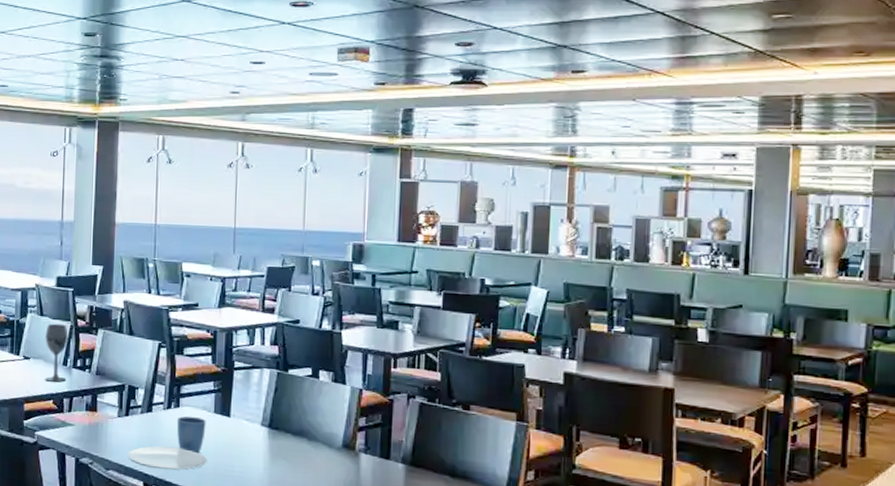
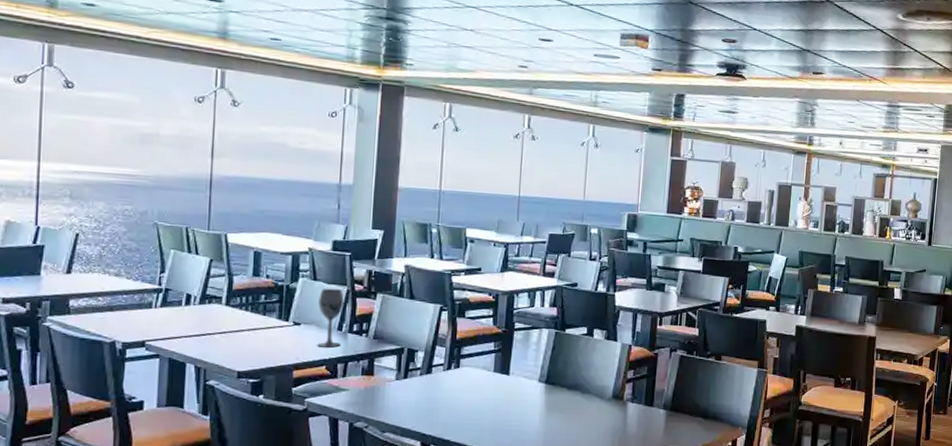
plate: present [127,446,207,471] -> none [404,406,486,429]
cup: present [176,416,206,454] -> none [456,376,486,411]

